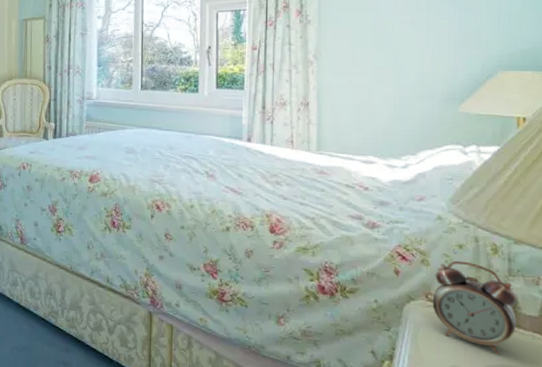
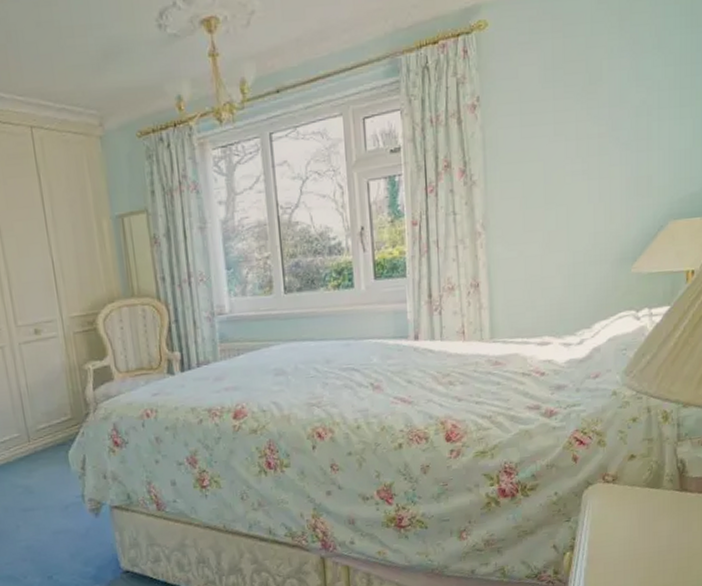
alarm clock: present [432,260,518,355] -> none [609,434,685,523]

